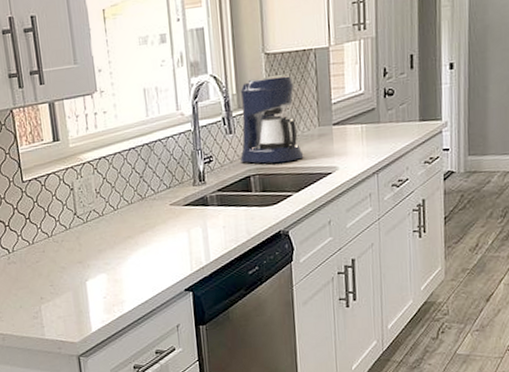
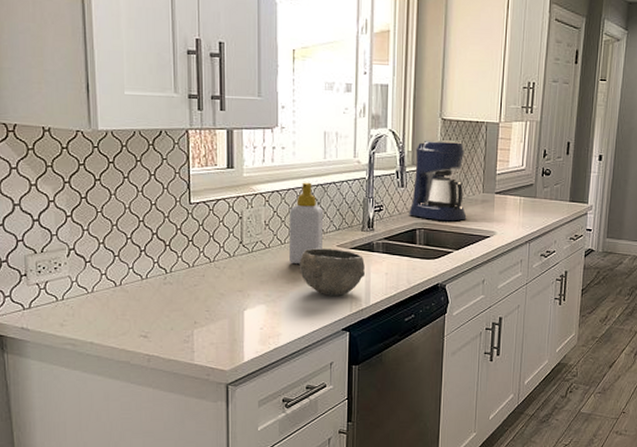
soap bottle: none [118,143,155,229] -> present [290,182,324,265]
bowl: none [133,208,203,257] -> present [299,248,366,296]

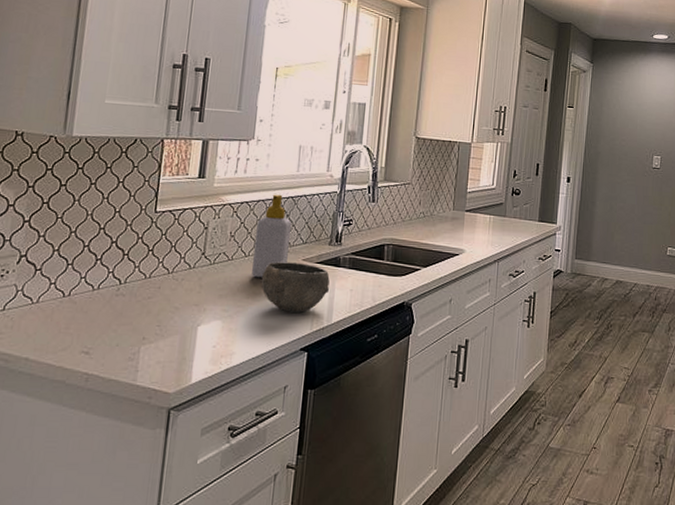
coffee maker: present [409,140,467,221] -> none [378,157,437,238]

